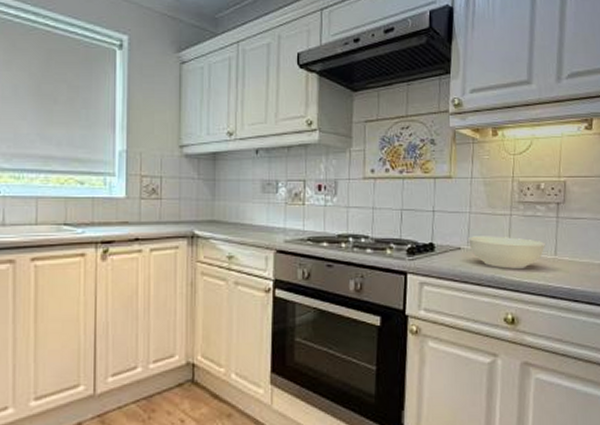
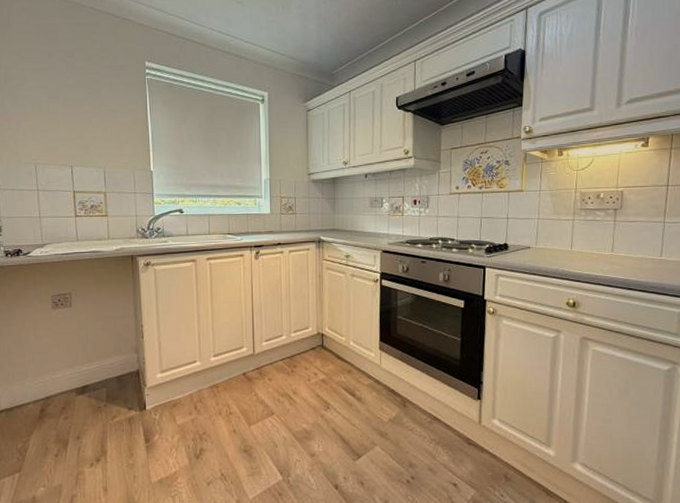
bowl: present [468,236,547,269] -> none [537,237,605,263]

